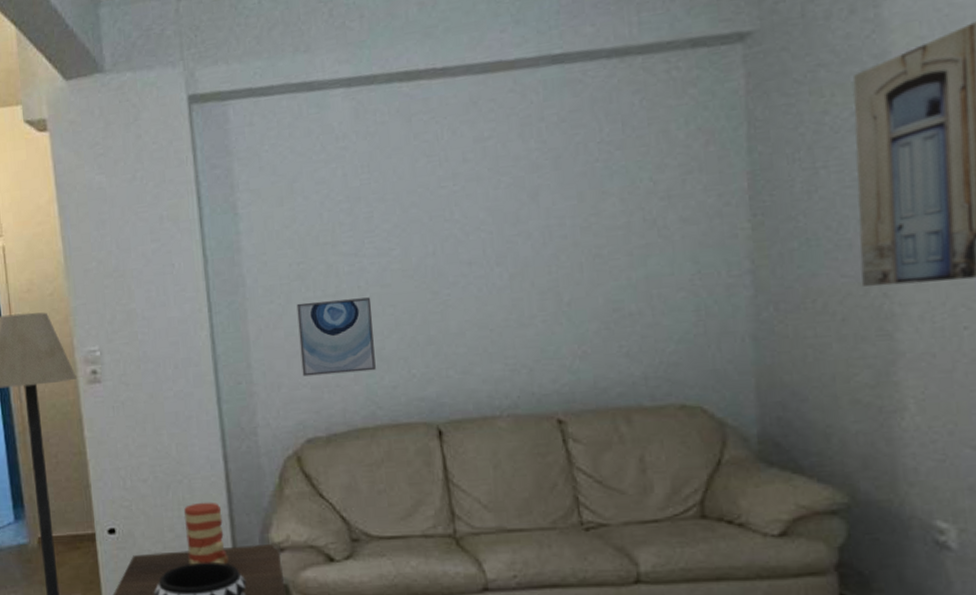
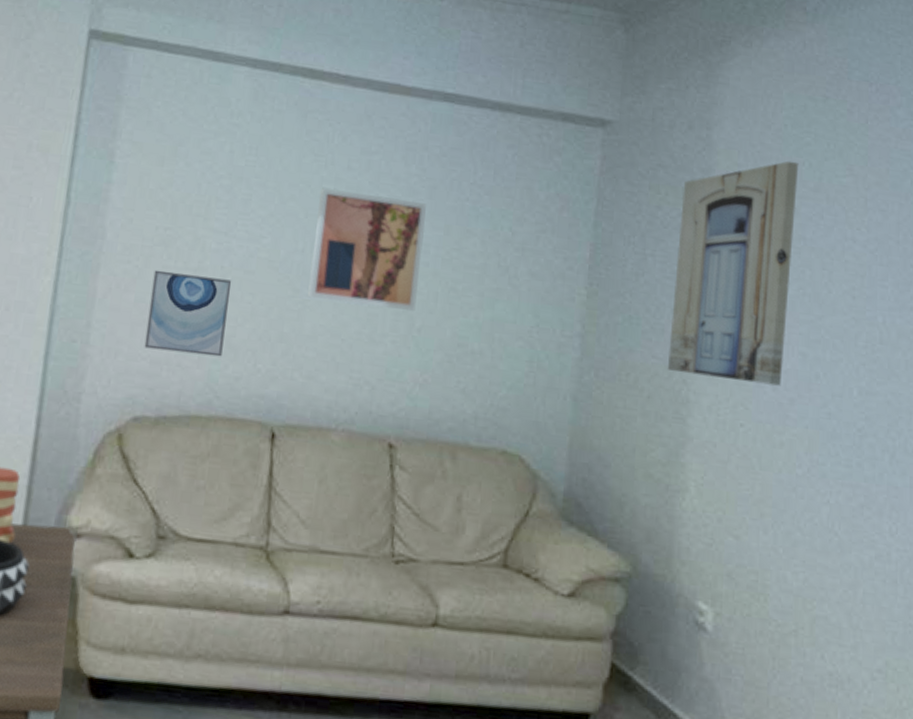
wall art: none [439,176,561,297] -> present [308,188,426,311]

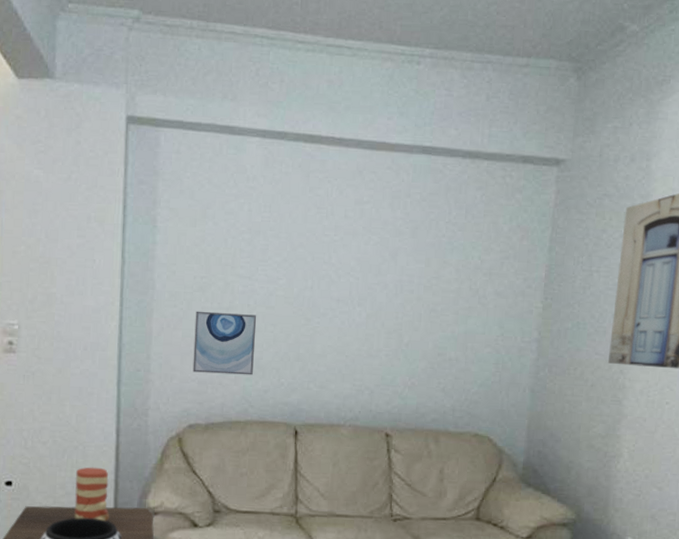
wall art: present [308,188,426,311] -> none [317,234,410,330]

